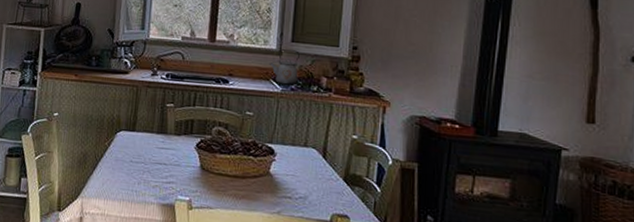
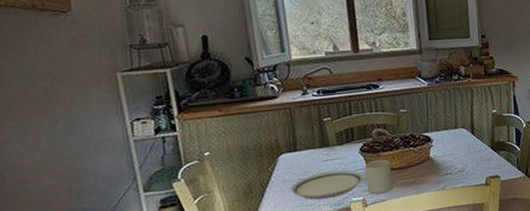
plate: none [121,159,194,190] -> present [291,170,364,200]
cup: none [196,160,226,200] -> present [365,159,393,194]

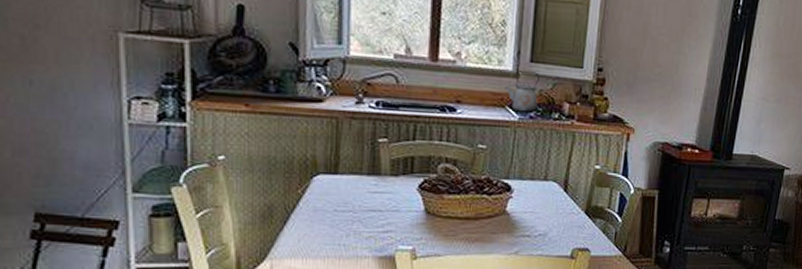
plate: present [291,170,364,200] -> none [323,206,417,240]
cup: present [365,159,393,194] -> none [421,203,455,246]

